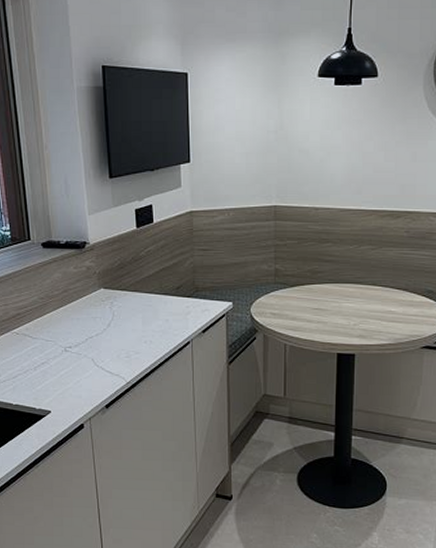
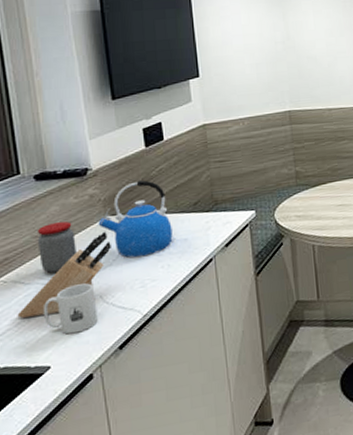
knife block: none [26,302,103,367] -> present [17,231,111,318]
jar: none [43,288,74,333] -> present [37,221,76,274]
mug: none [46,346,89,387] -> present [42,283,98,335]
kettle: none [93,258,156,330] -> present [98,179,173,258]

